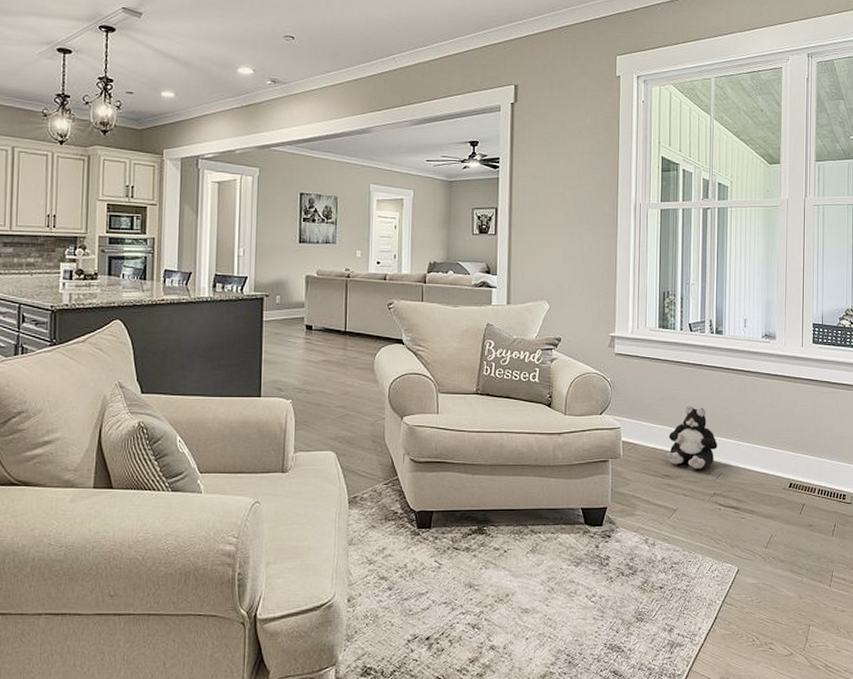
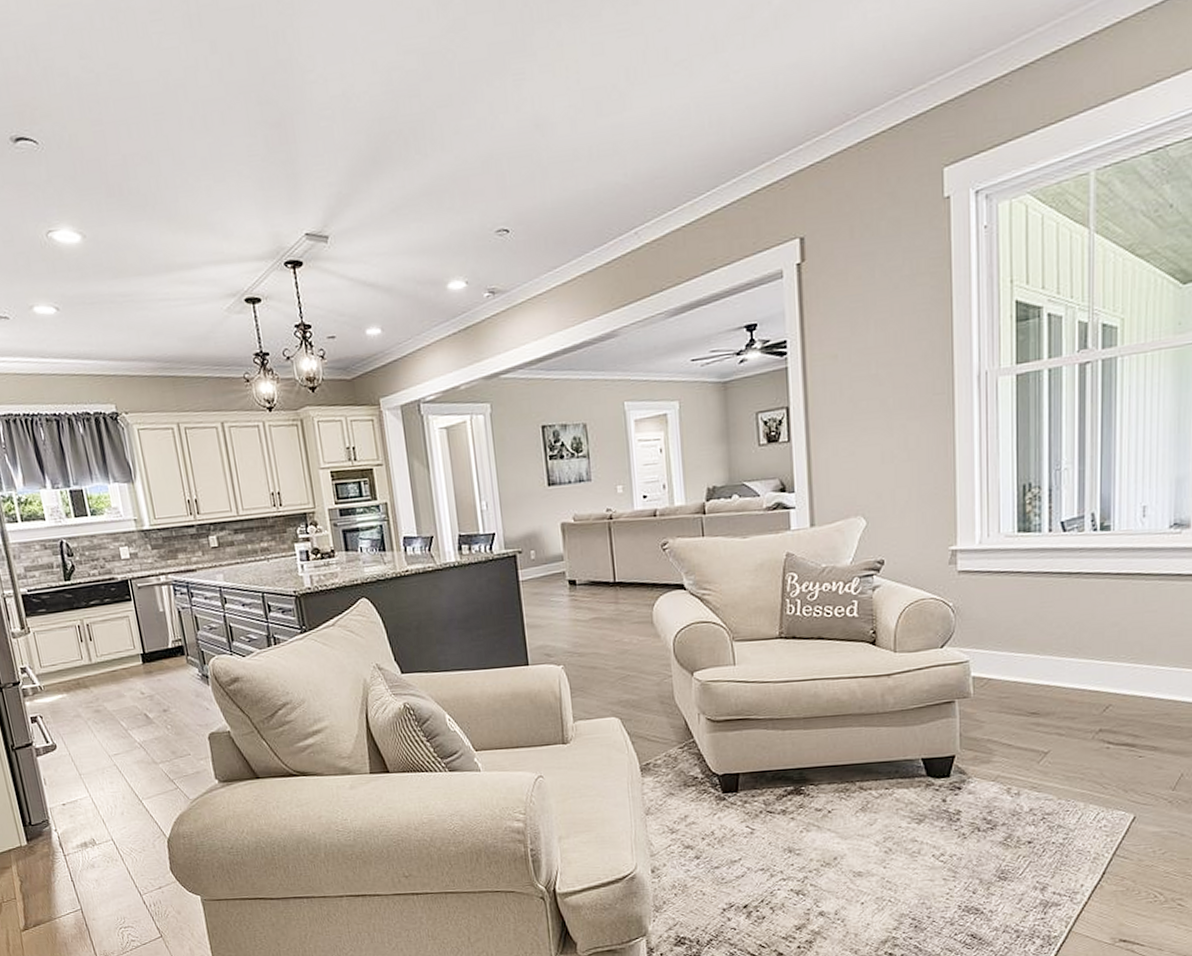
plush toy: present [667,406,718,469] -> none [1033,625,1104,703]

